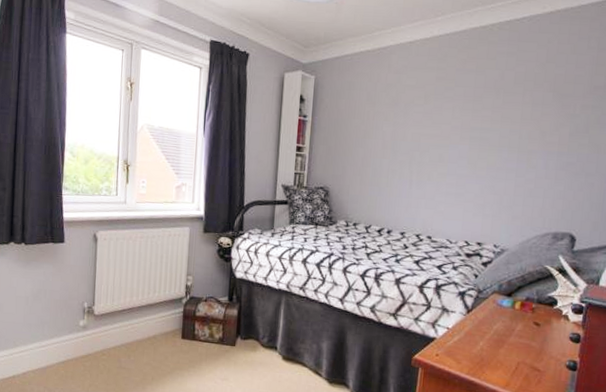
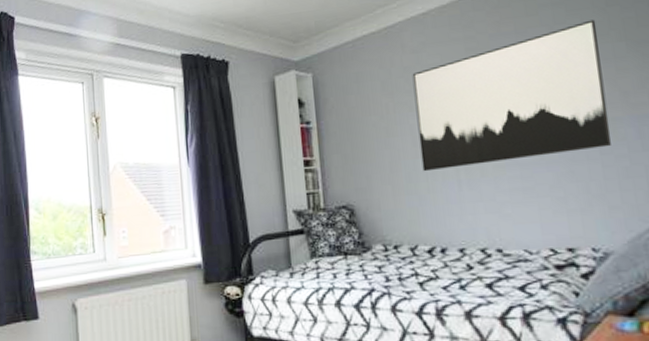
wall art: none [386,71,536,172] -> present [412,19,612,172]

